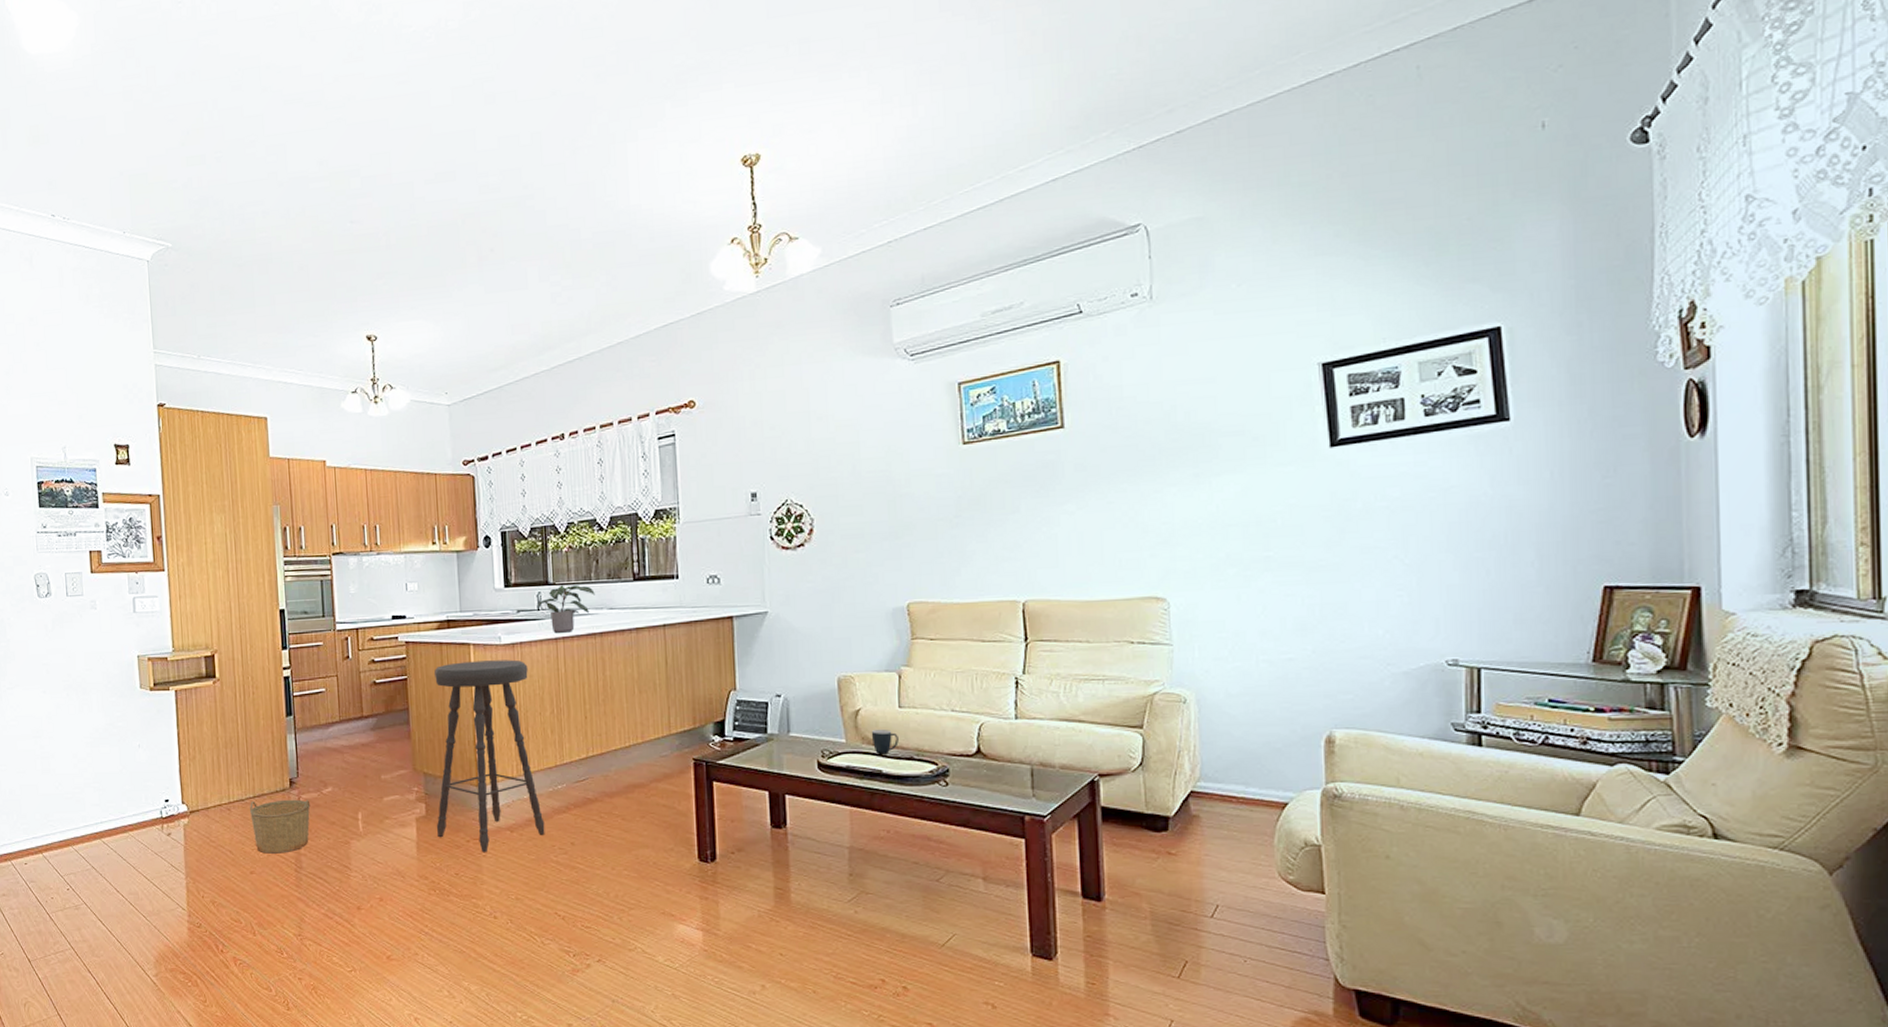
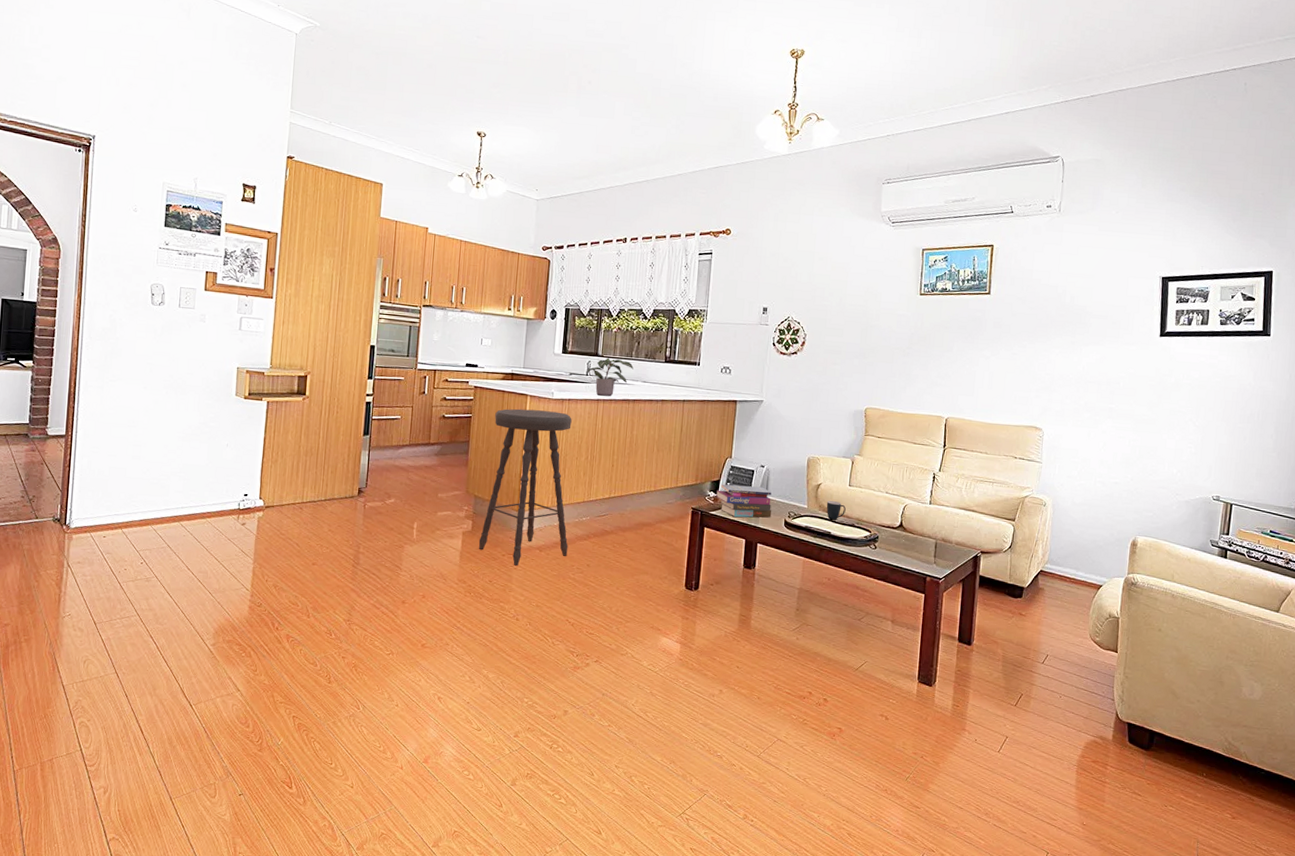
basket: present [250,799,311,854] -> none [319,503,374,550]
books: none [722,722,799,765] -> present [716,484,772,518]

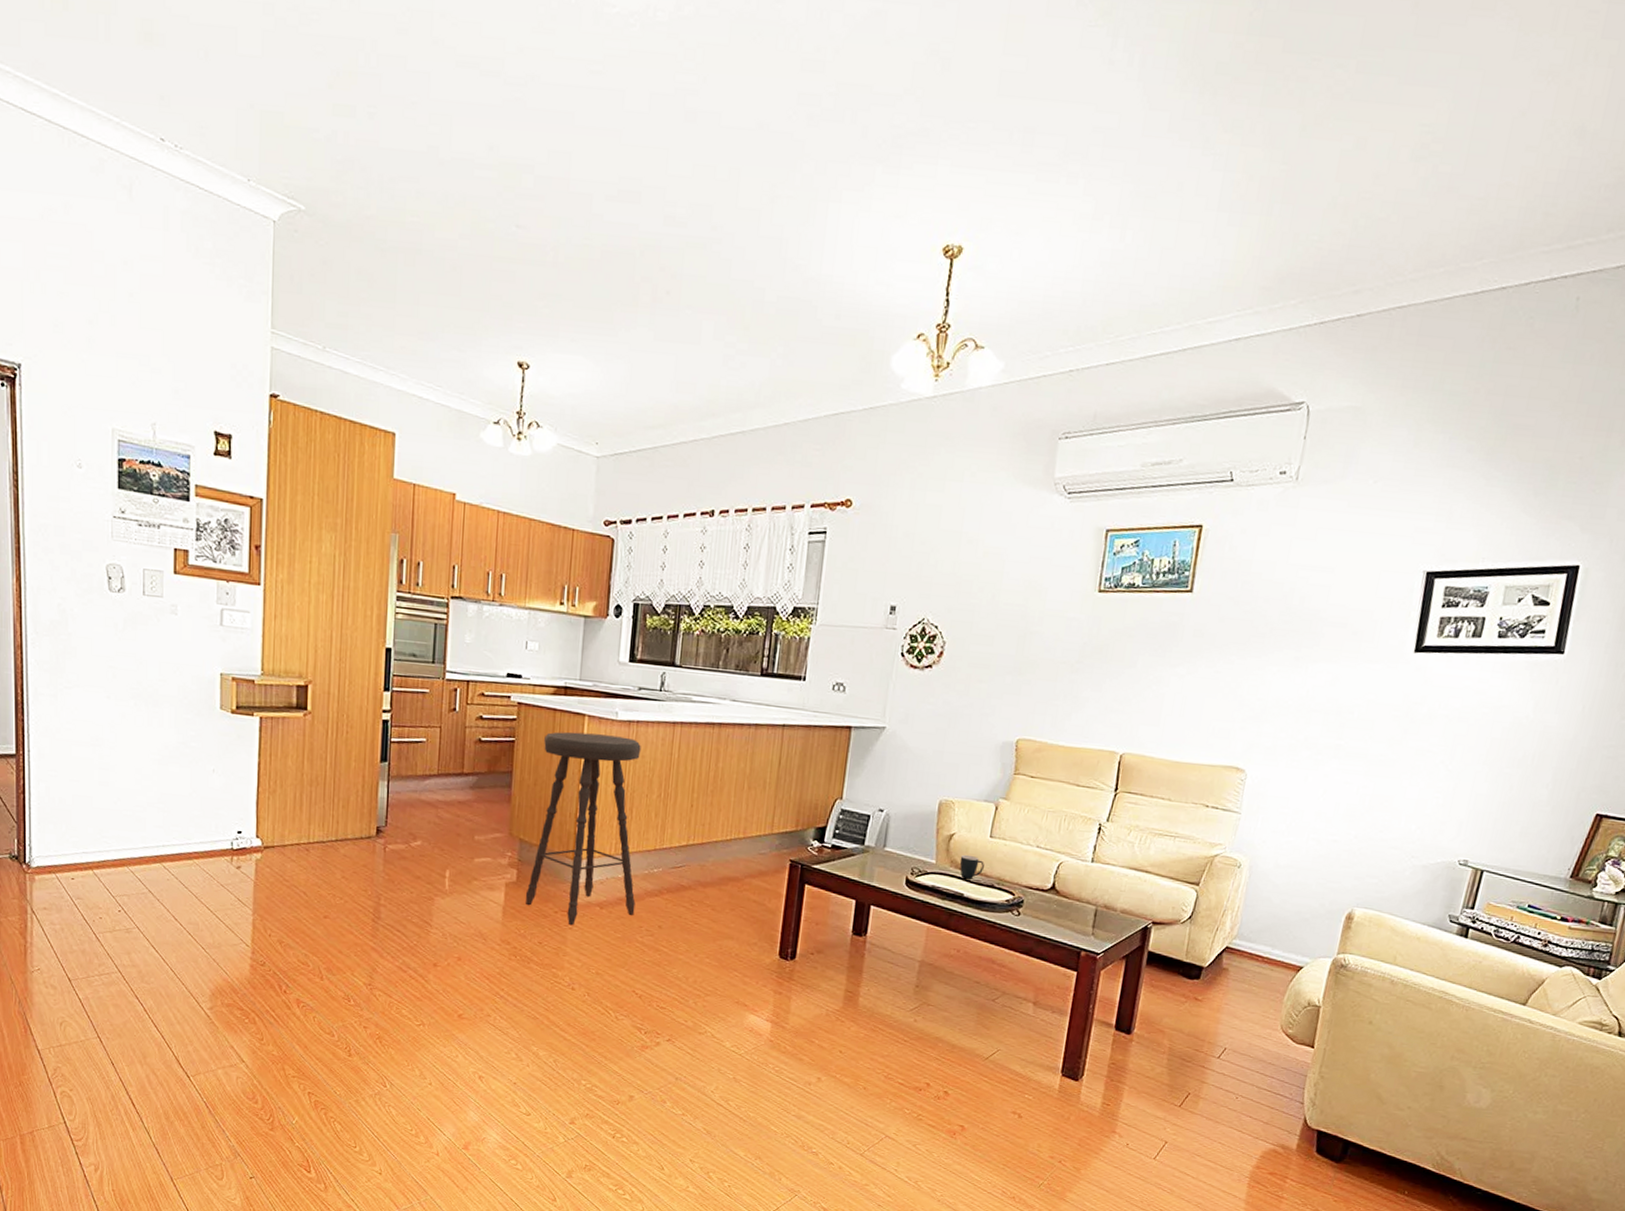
potted plant: present [586,358,634,397] -> none [659,668,720,720]
books: present [716,484,772,518] -> none [821,831,891,875]

